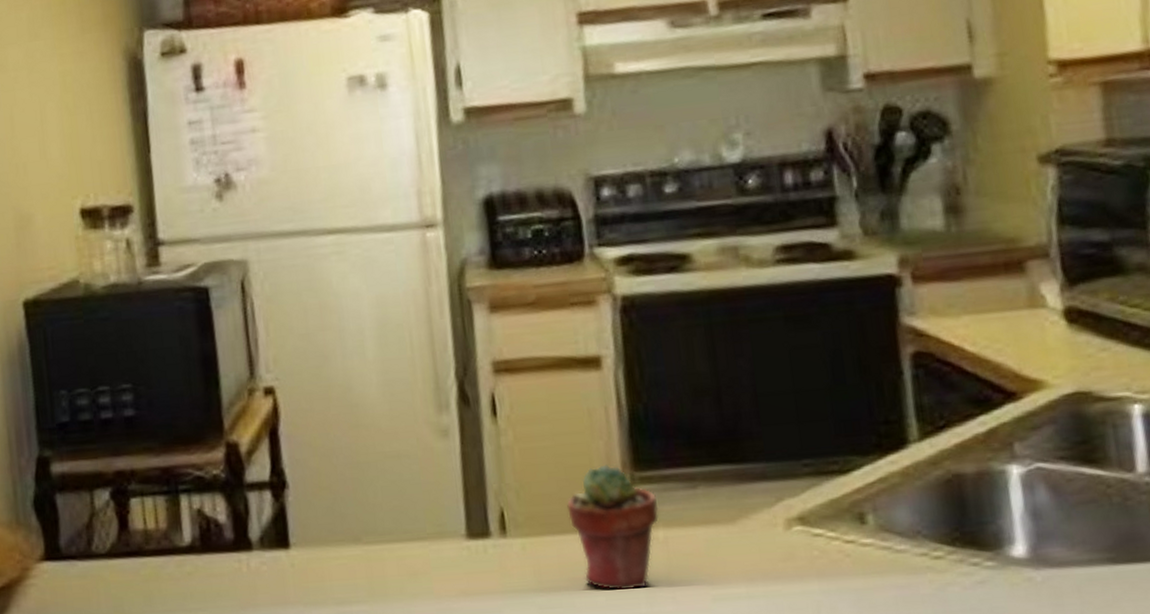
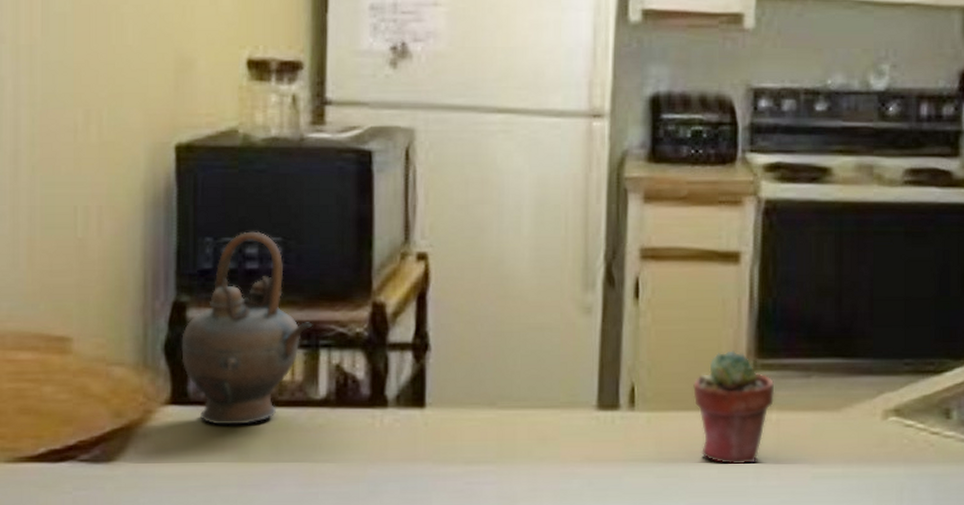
teapot: none [48,380,171,579] -> present [181,231,313,425]

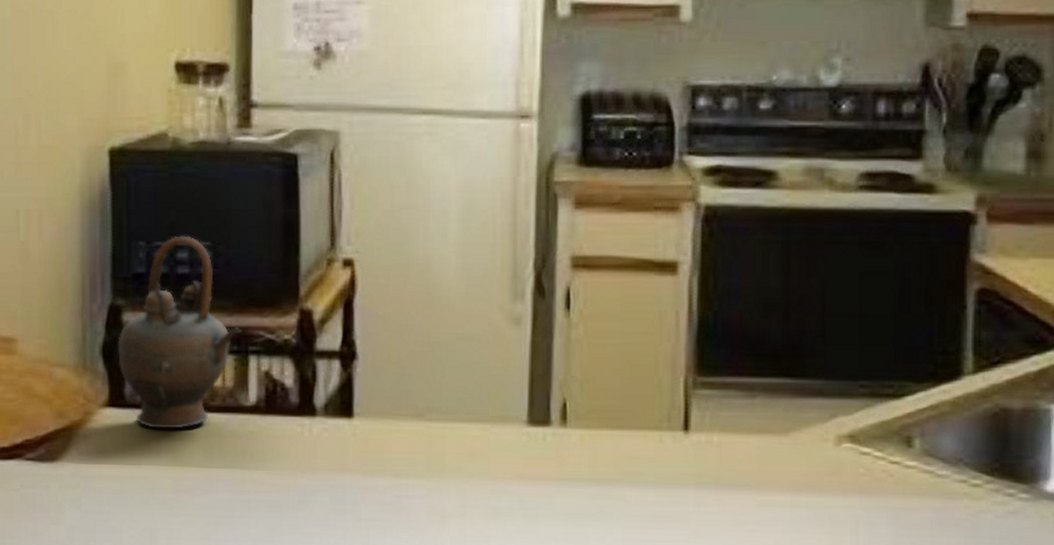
potted succulent: present [693,350,775,465] -> none [628,367,716,489]

